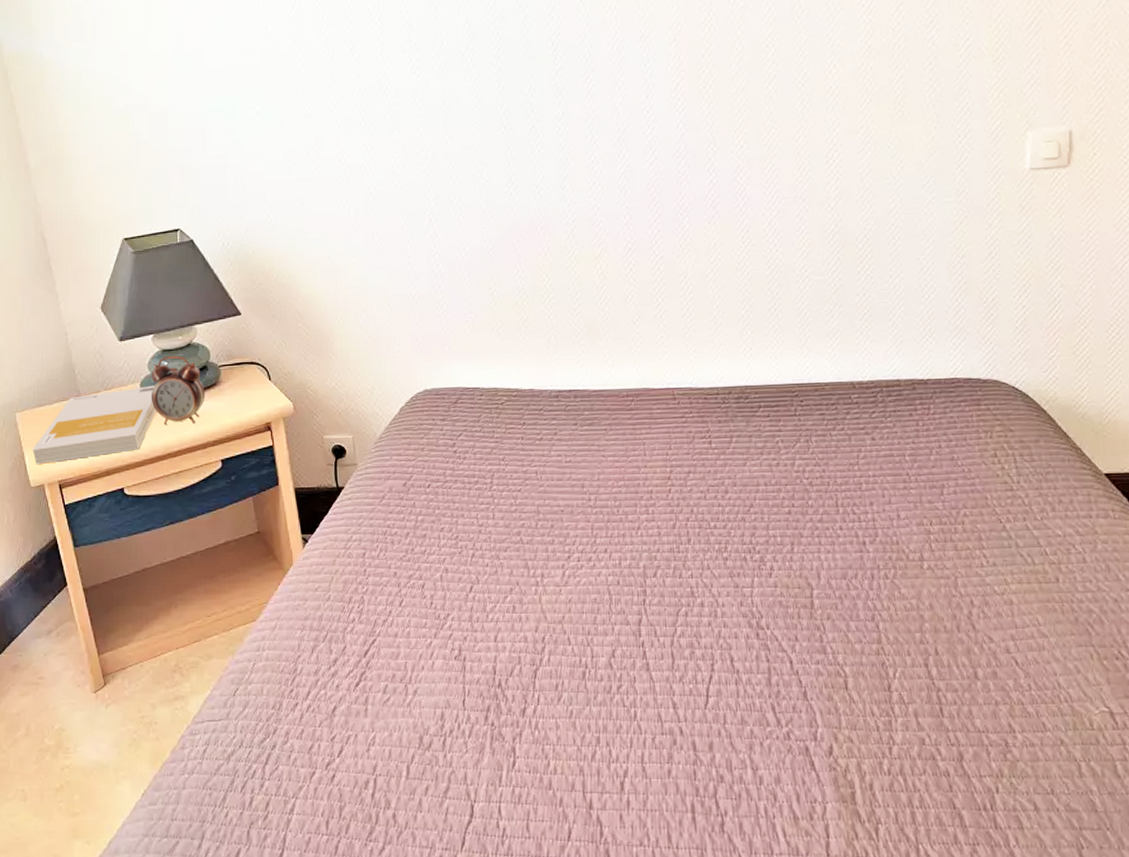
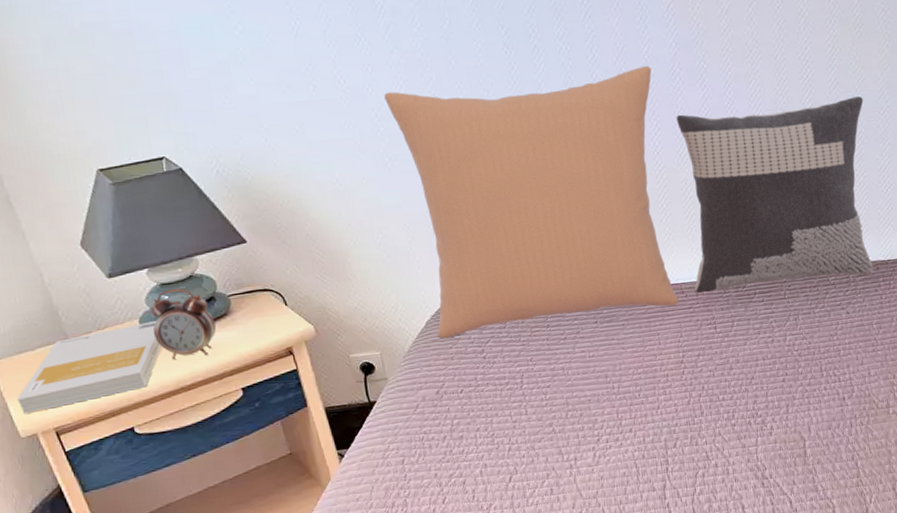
pillow: none [381,148,670,428] -> present [384,66,679,339]
pillow: none [679,185,909,402] -> present [676,96,874,294]

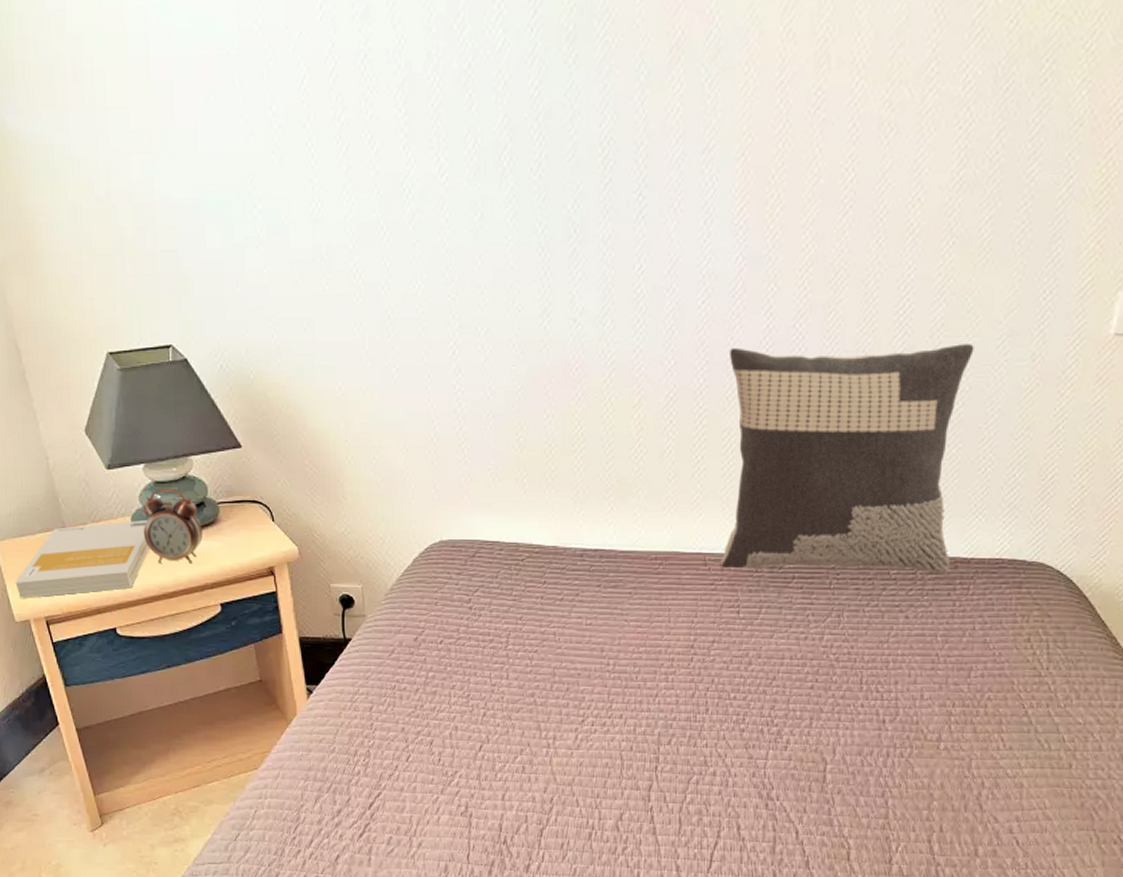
pillow: present [384,66,679,339] -> none [400,284,708,581]

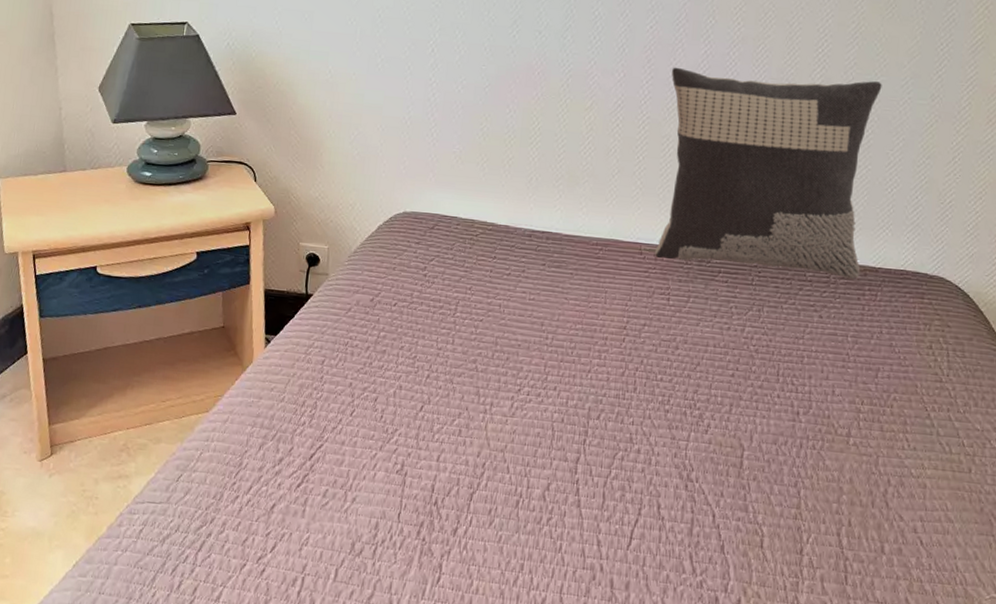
book: present [15,520,150,599] -> none [11,170,142,233]
alarm clock: present [143,489,202,563] -> none [136,144,190,213]

